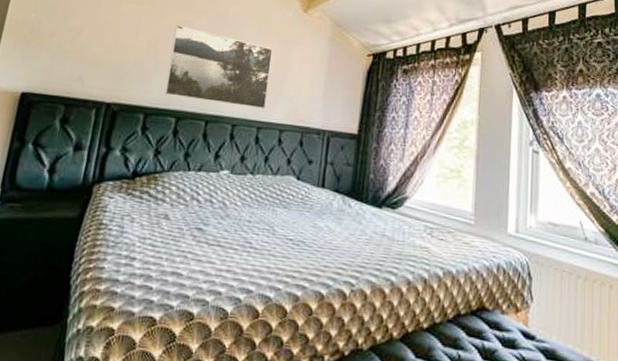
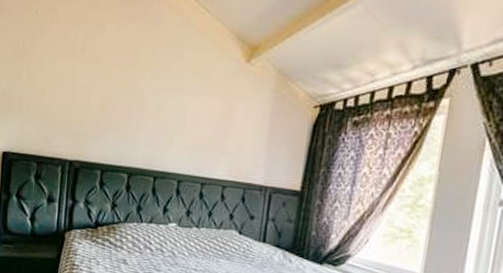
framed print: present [165,24,273,110] -> none [117,83,215,166]

